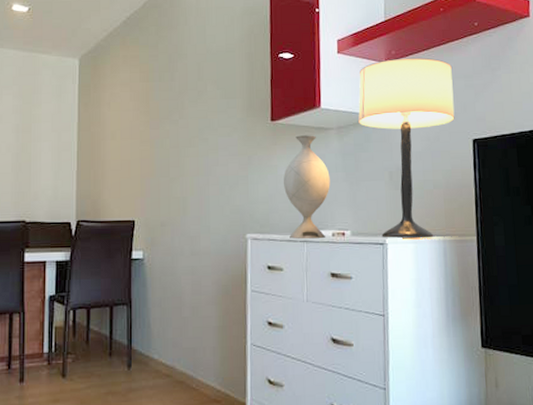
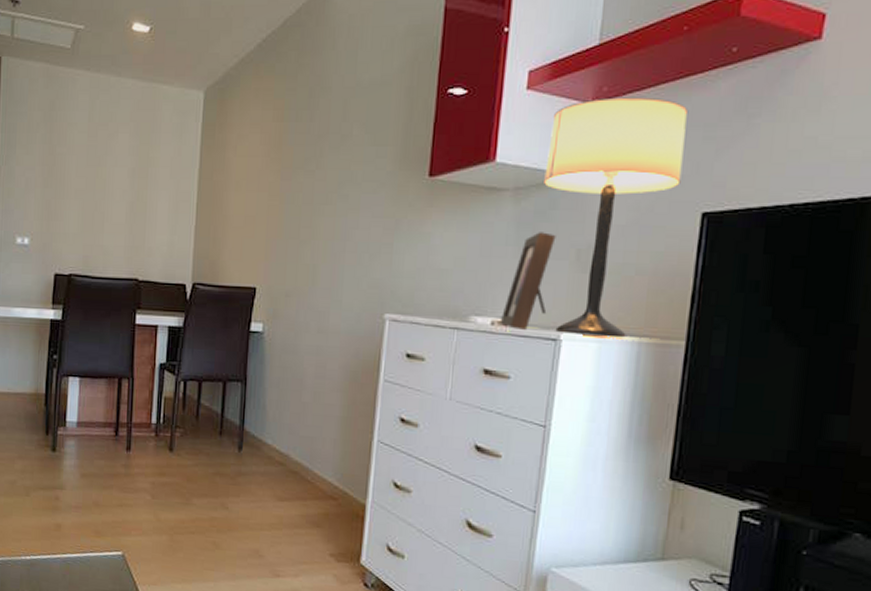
decorative vase: present [284,135,330,240] -> none [436,196,497,327]
picture frame: none [338,160,374,238] -> present [499,232,556,330]

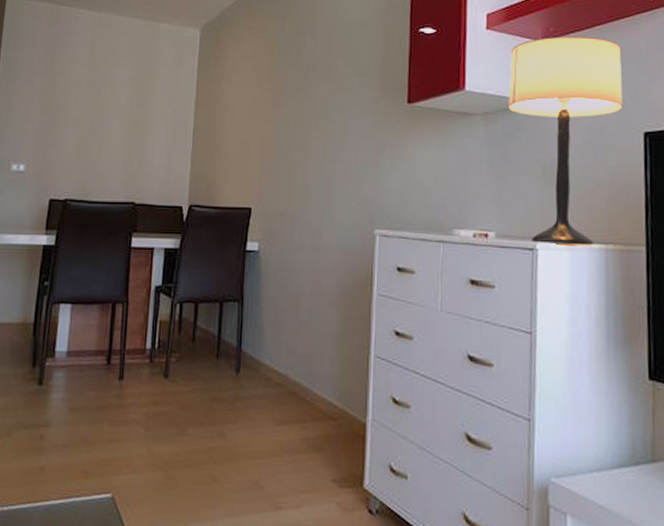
picture frame: present [499,232,556,330] -> none [481,151,524,241]

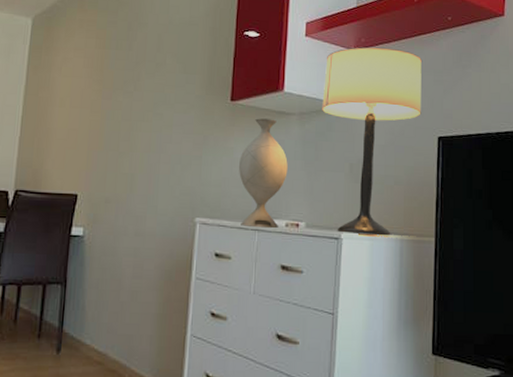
decorative vase: none [420,120,473,240] -> present [239,118,288,229]

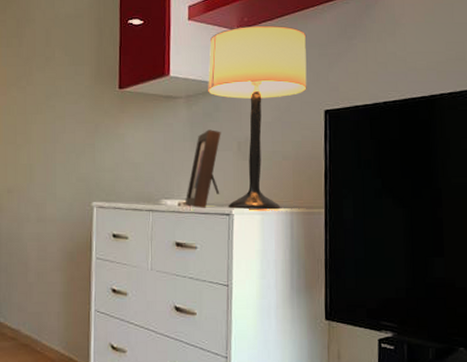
decorative vase: present [239,118,288,229] -> none [131,103,177,209]
picture frame: none [292,149,333,230] -> present [185,130,221,208]

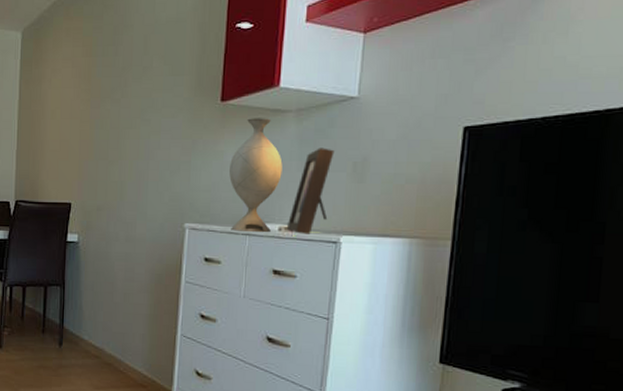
decorative vase: none [131,103,177,209] -> present [229,118,283,233]
table lamp: present [207,25,307,210] -> none [321,25,450,239]

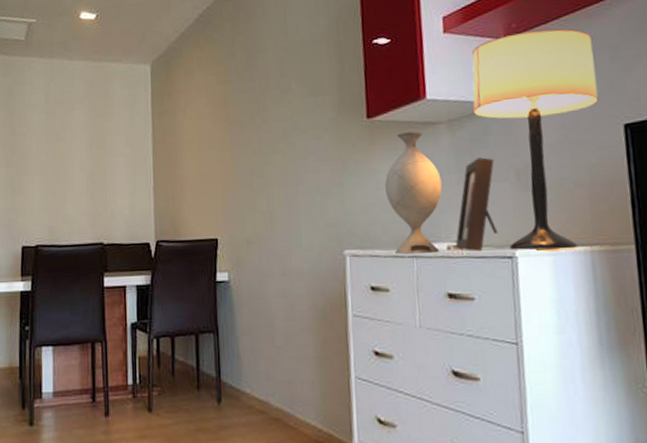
table lamp: none [321,25,450,239] -> present [472,28,599,250]

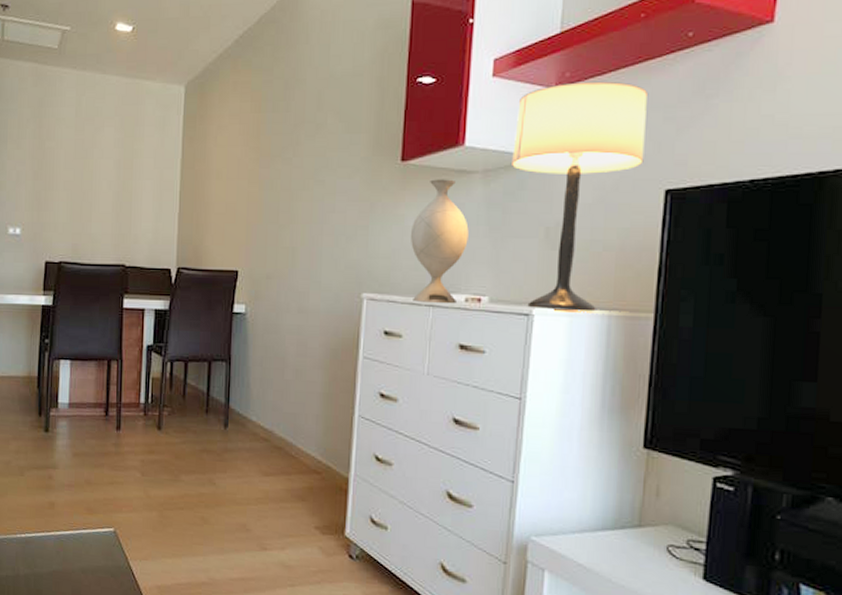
picture frame: present [455,157,499,252] -> none [473,212,525,306]

